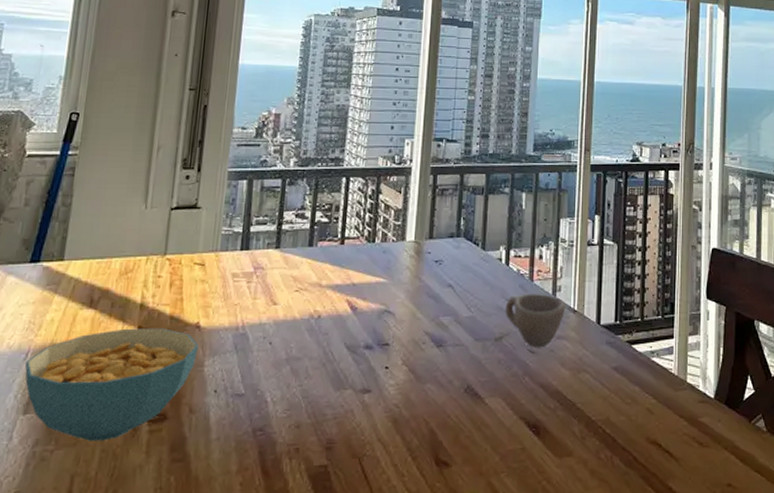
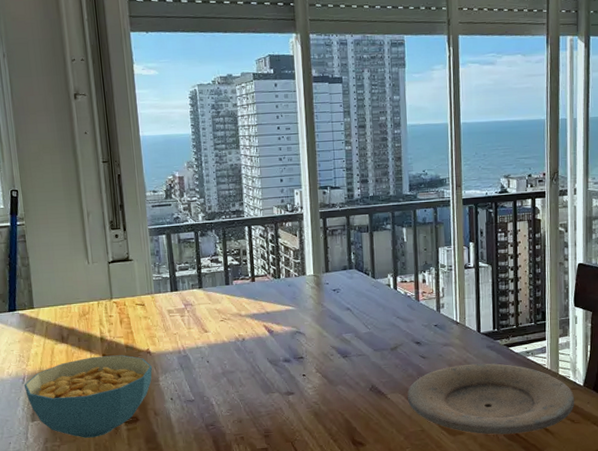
cup: present [505,294,566,348] -> none [397,311,450,354]
plate: none [509,363,704,458] -> present [407,363,575,435]

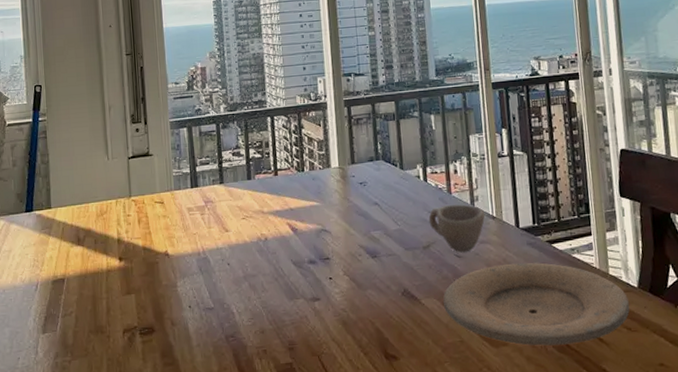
cereal bowl: present [23,355,153,438] -> none [36,258,171,352]
cup: none [397,311,450,354] -> present [428,204,485,253]

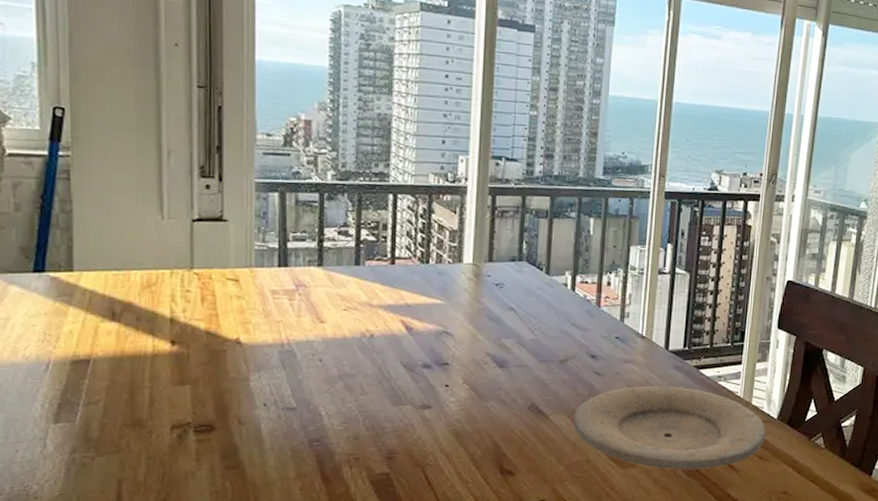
cup: present [428,204,485,253] -> none [570,319,634,371]

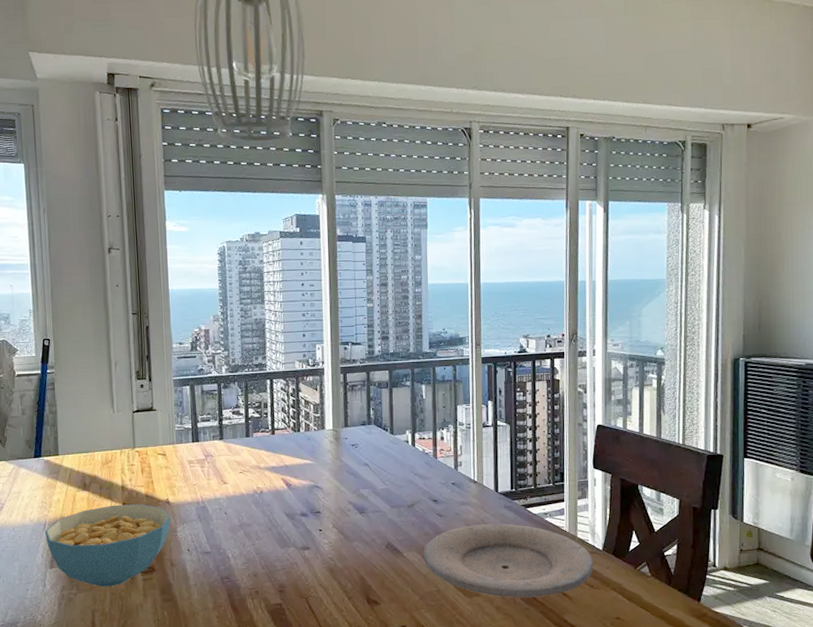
cereal bowl: none [46,342,242,449] -> present [44,504,171,587]

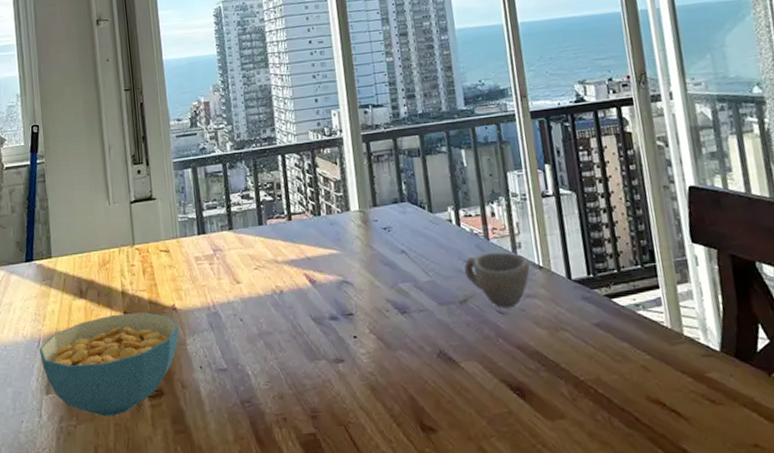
cup: none [414,469,467,512] -> present [464,252,531,309]
plate: present [424,523,594,598] -> none [485,320,712,420]

